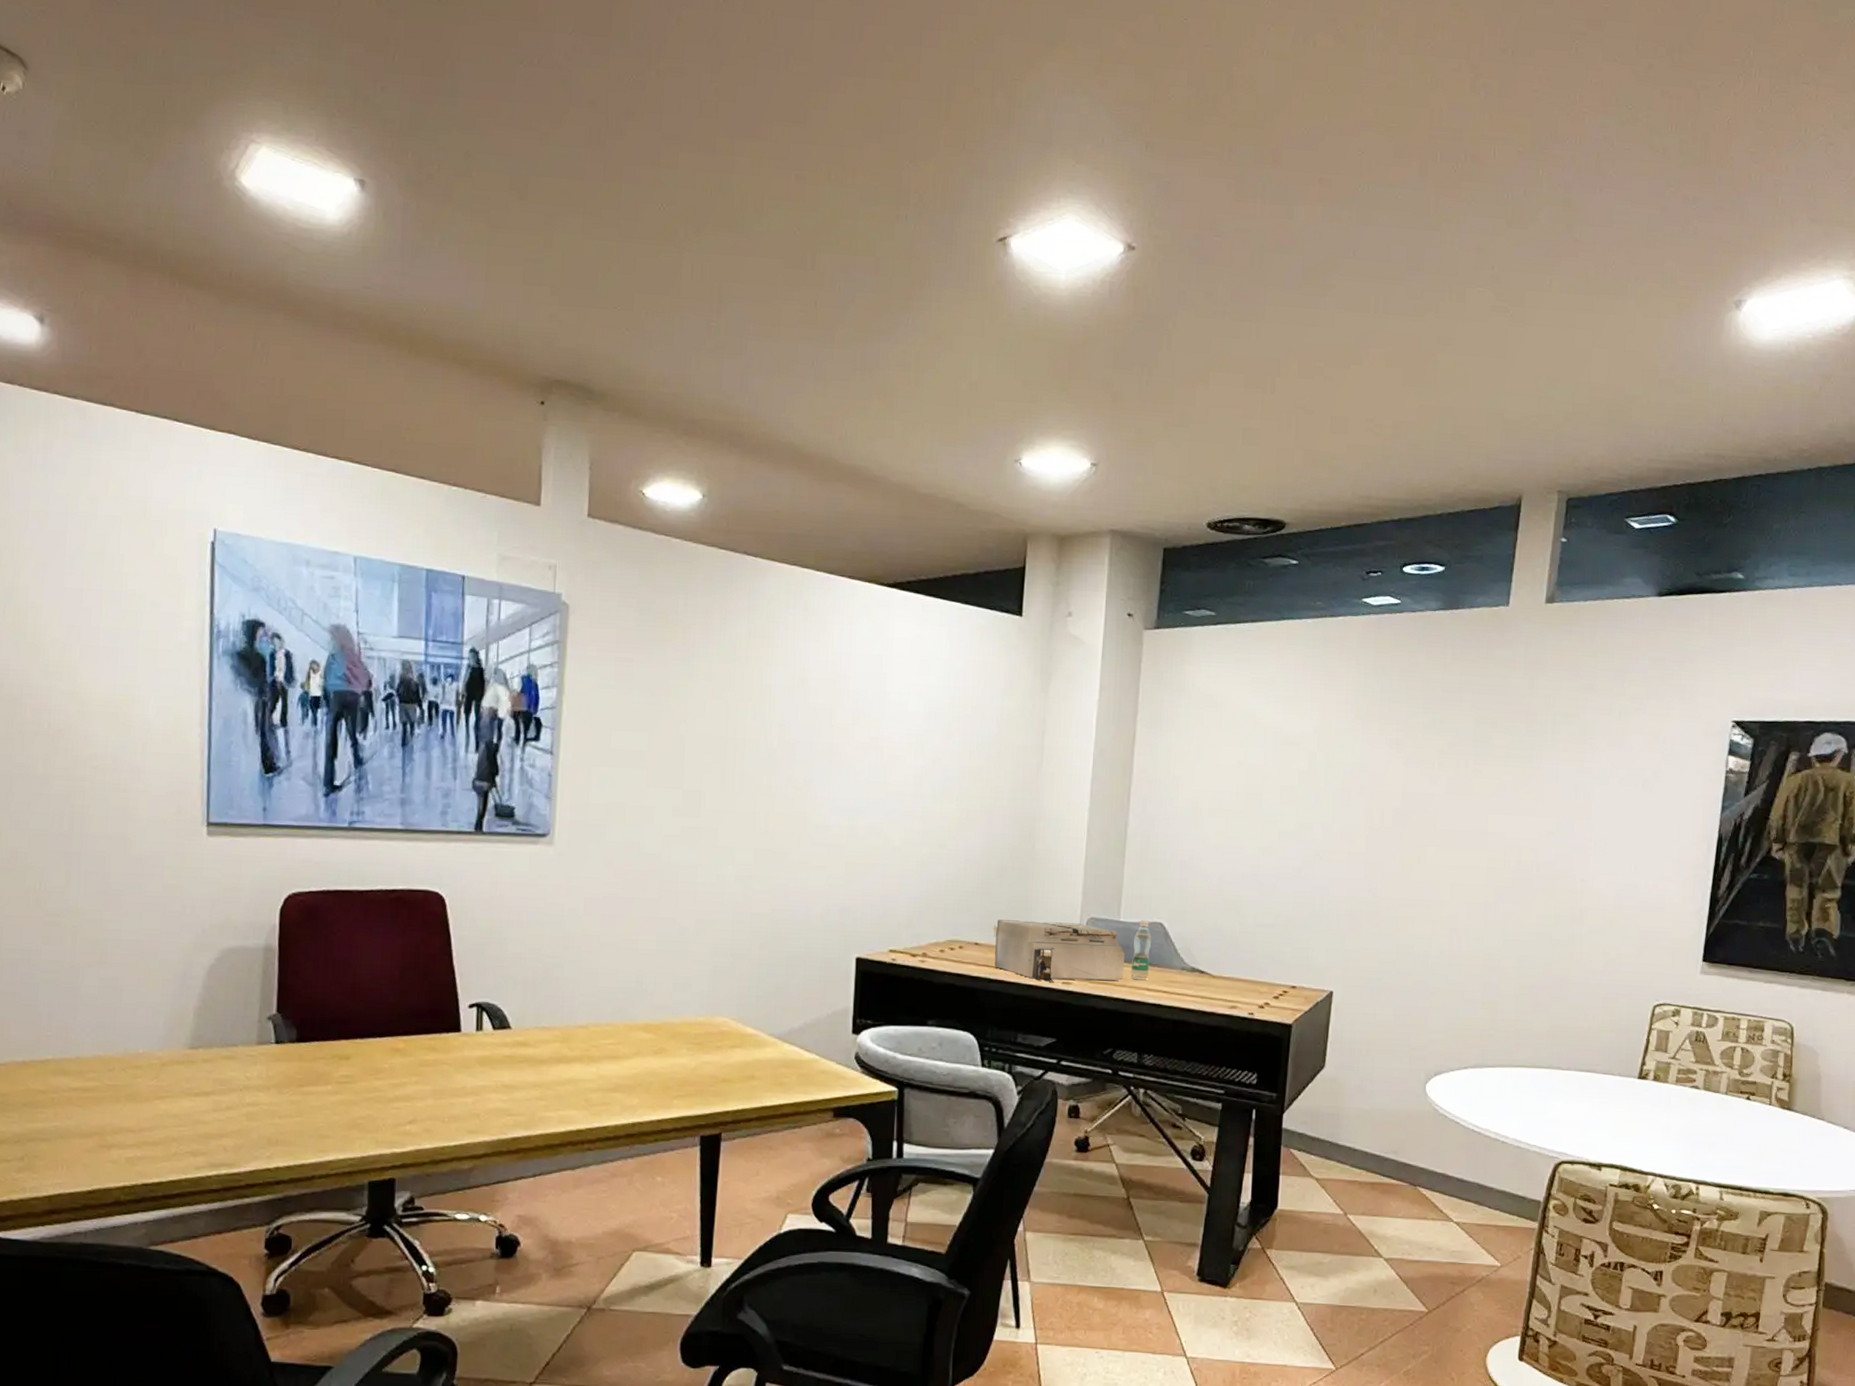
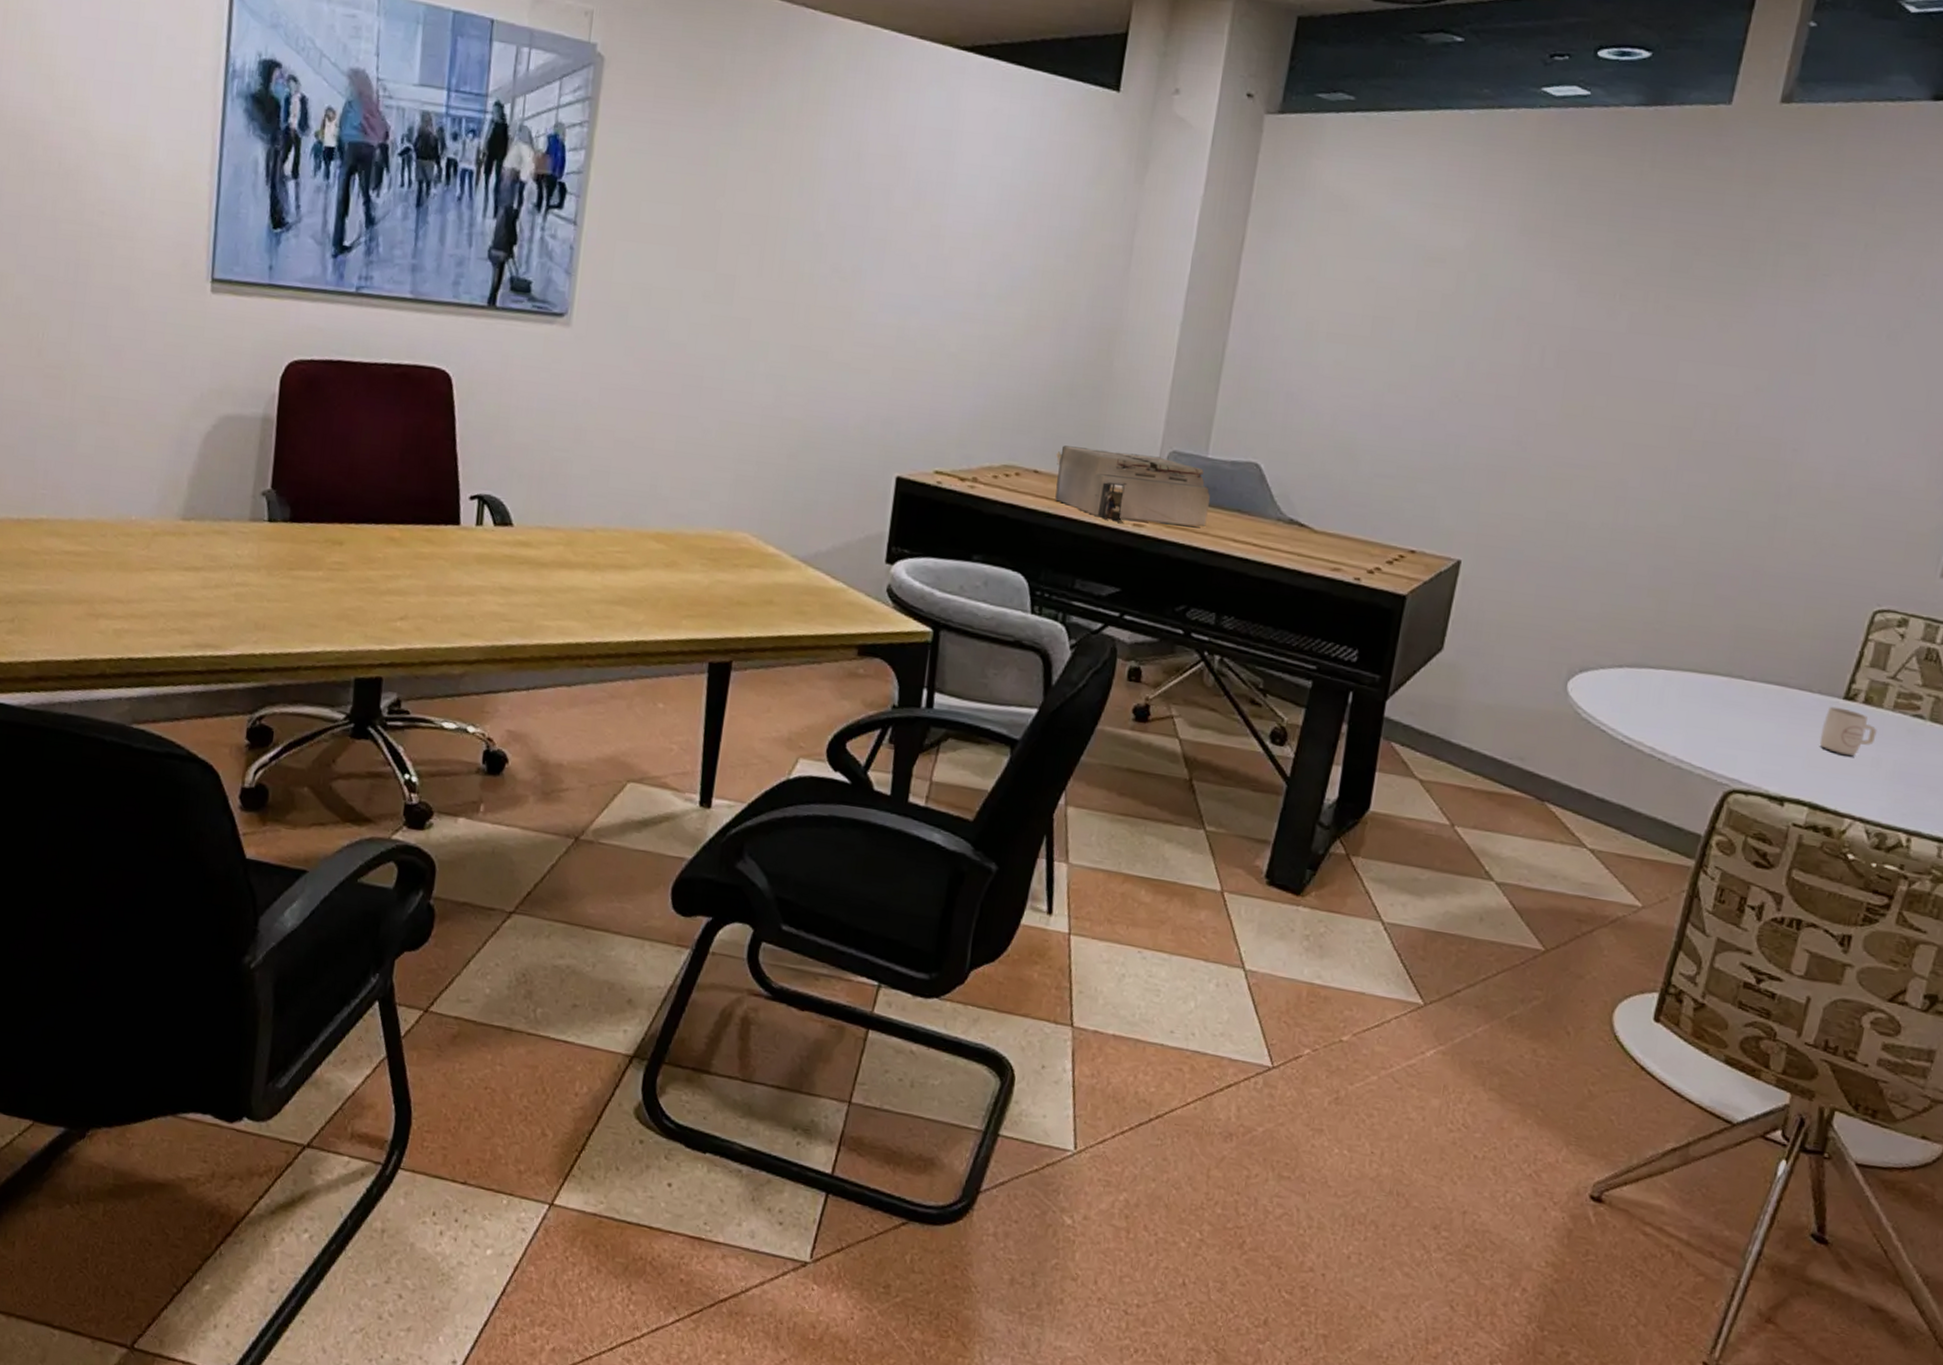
bottle: present [1130,919,1152,981] -> none [1215,458,1244,530]
mug: none [1623,1085,1665,1125] -> present [1819,706,1877,757]

